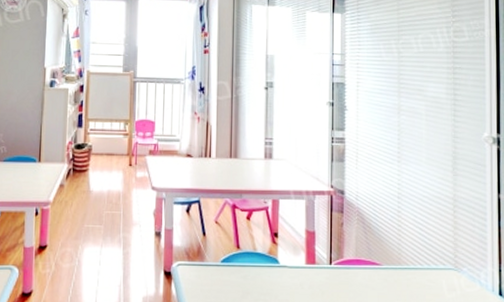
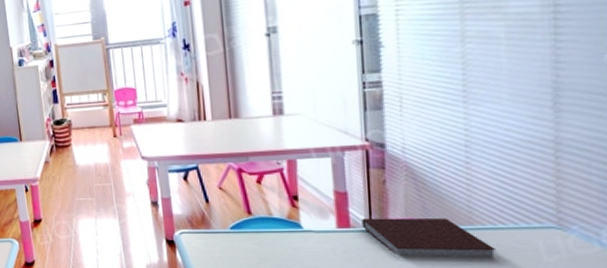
notebook: none [324,256,416,295] -> present [361,217,497,258]

